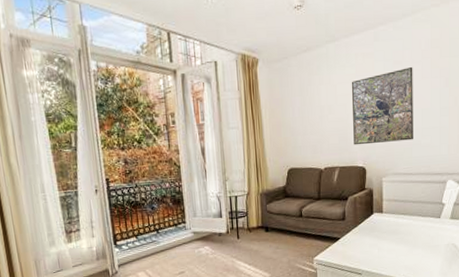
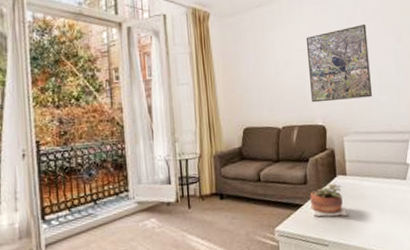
succulent plant: none [345,220,382,250] -> present [308,183,348,217]

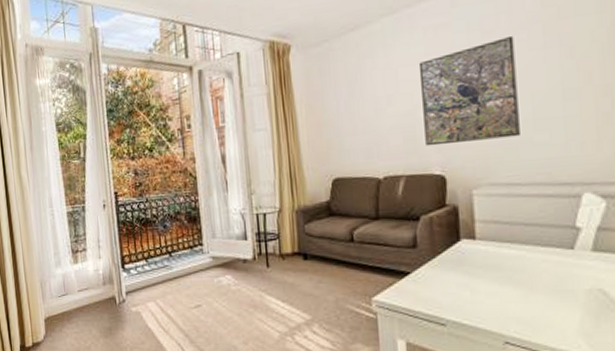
succulent plant: present [308,183,348,217] -> none [418,248,477,291]

